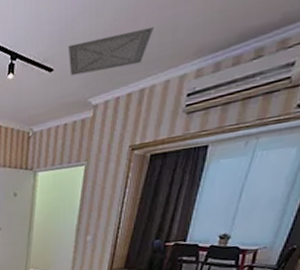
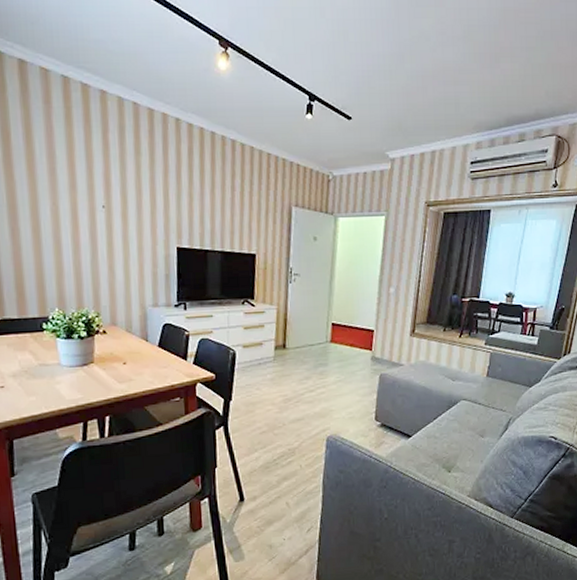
ceiling vent: present [68,27,154,76] -> none [366,97,440,128]

